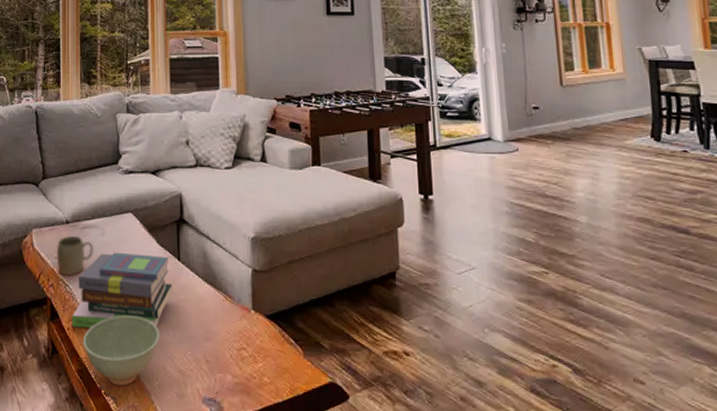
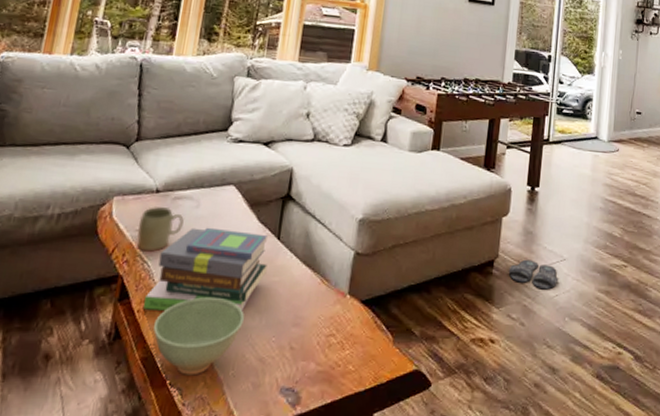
slippers: none [413,269,471,301] -> present [508,259,559,290]

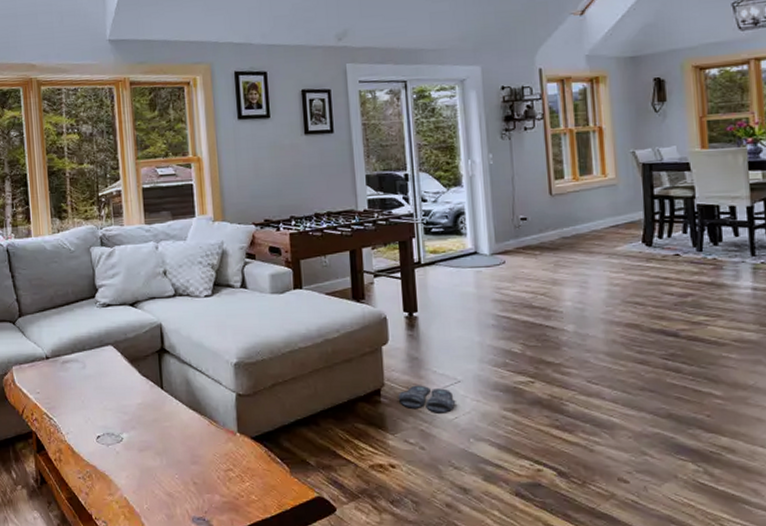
mug: present [136,207,184,252] -> none [37,371,76,410]
books: present [142,227,267,311] -> none [57,384,158,458]
bowl: present [153,297,245,376] -> none [70,444,147,511]

